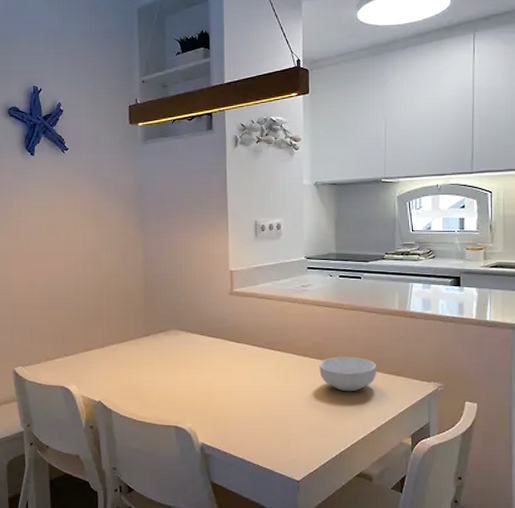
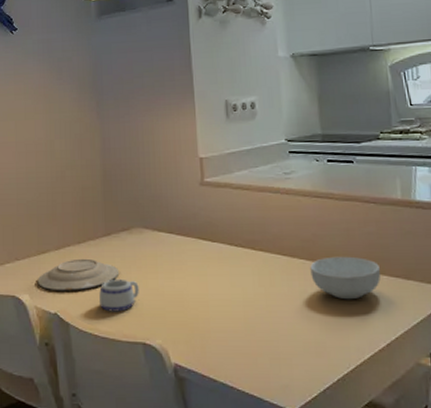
plate: none [84,355,157,383] -> present [37,258,120,291]
mug: none [139,373,173,401] -> present [99,279,139,312]

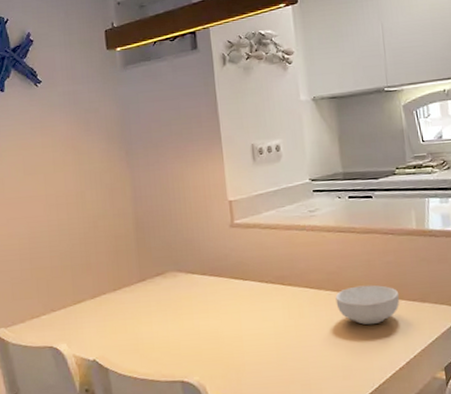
plate: present [37,258,120,291] -> none [74,304,156,339]
mug: present [99,279,139,312] -> none [136,321,176,355]

